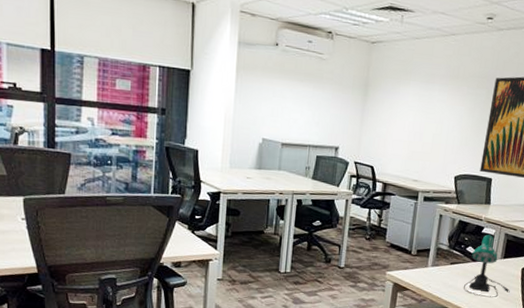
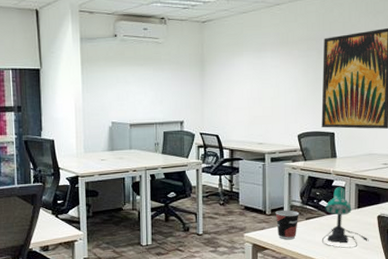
cup: none [420,251,445,283] -> present [275,210,299,240]

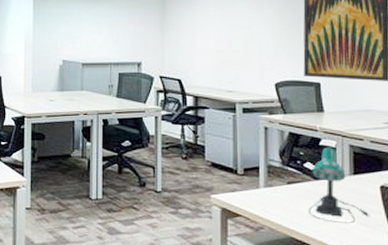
cup: present [275,210,299,240] -> none [249,170,279,207]

